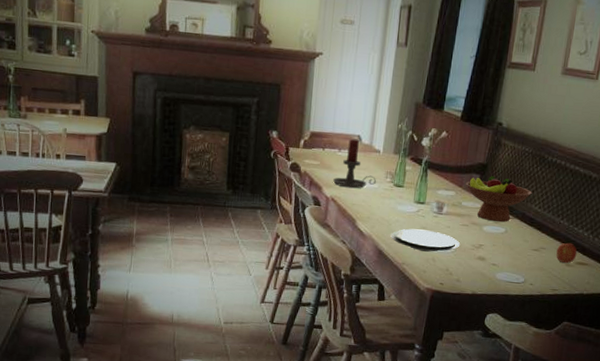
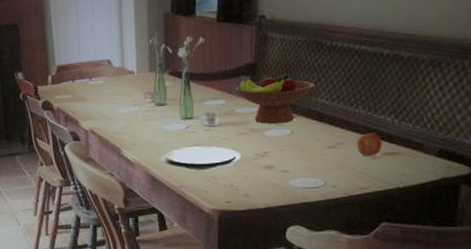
candle holder: present [333,138,376,189] -> none [89,64,135,117]

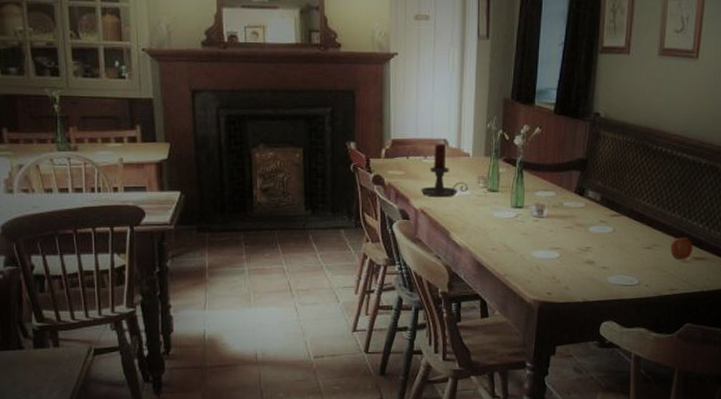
candle holder: none [89,64,135,117] -> present [421,143,468,198]
plate: present [161,146,241,170] -> none [489,236,565,260]
fruit bowl: present [235,74,314,124] -> none [565,171,638,221]

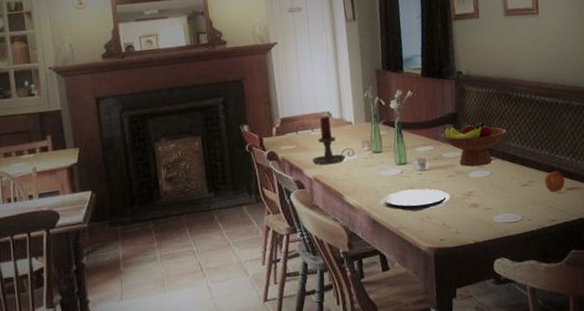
plate: none [489,236,565,260] -> present [380,188,450,212]
fruit bowl: none [565,171,638,221] -> present [441,122,506,167]

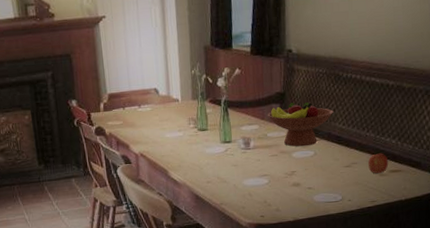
candle holder: present [312,115,354,165] -> none [139,92,180,142]
plate: present [380,188,450,212] -> none [204,167,272,189]

